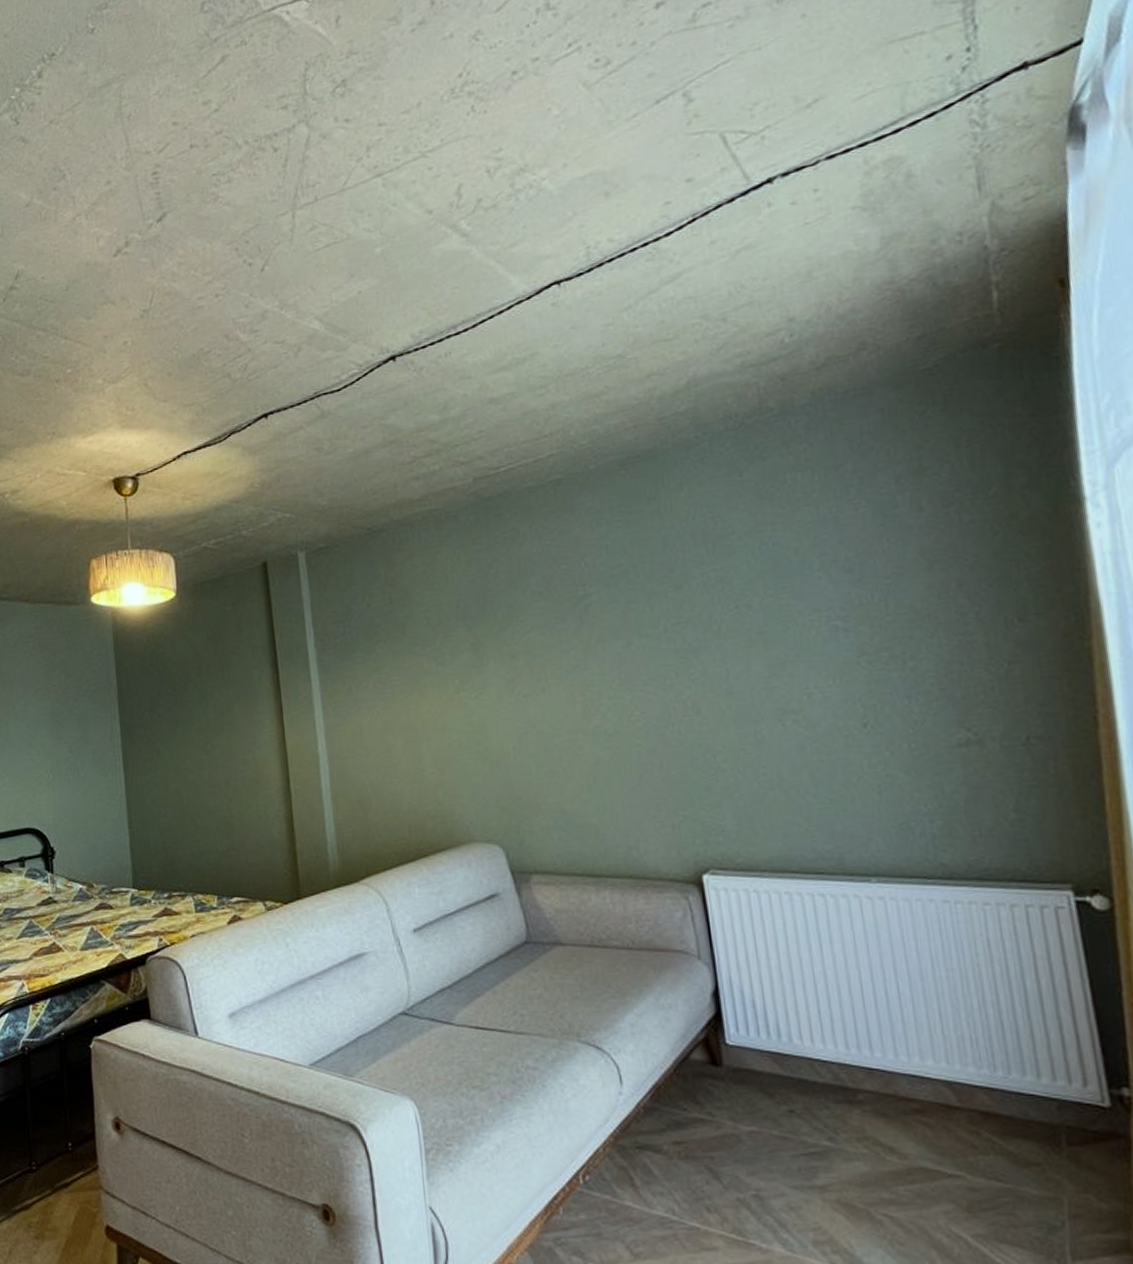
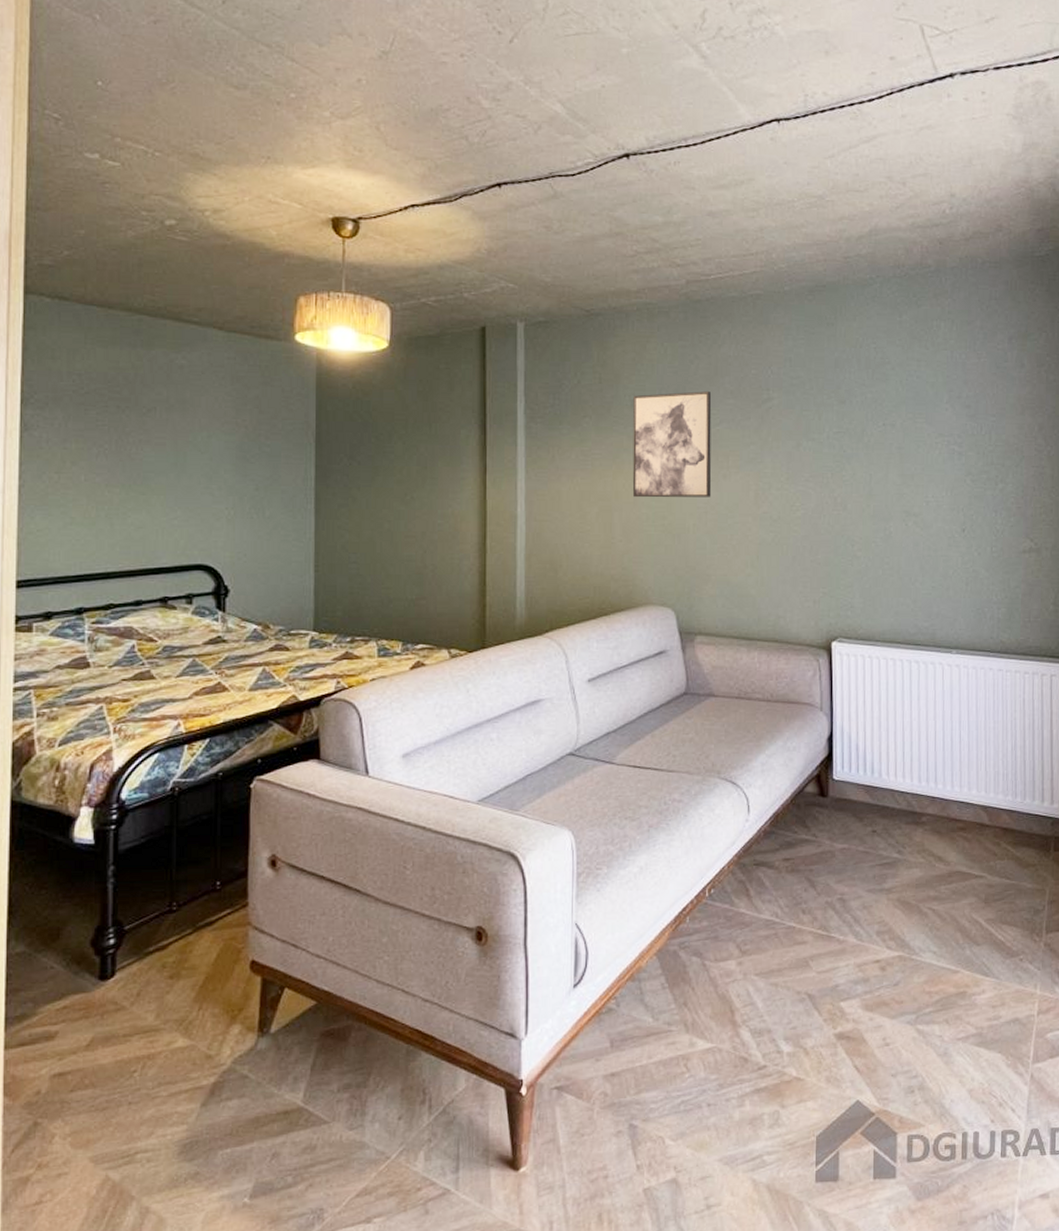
wall art: none [429,596,531,724] -> present [632,391,712,498]

